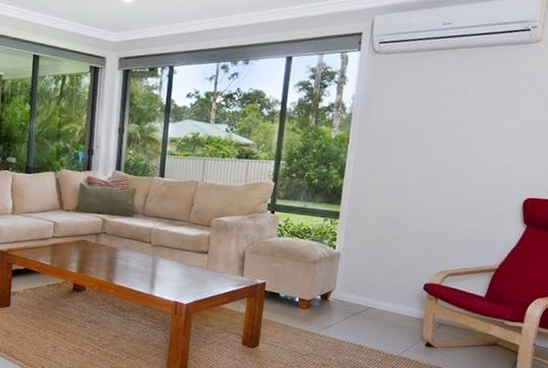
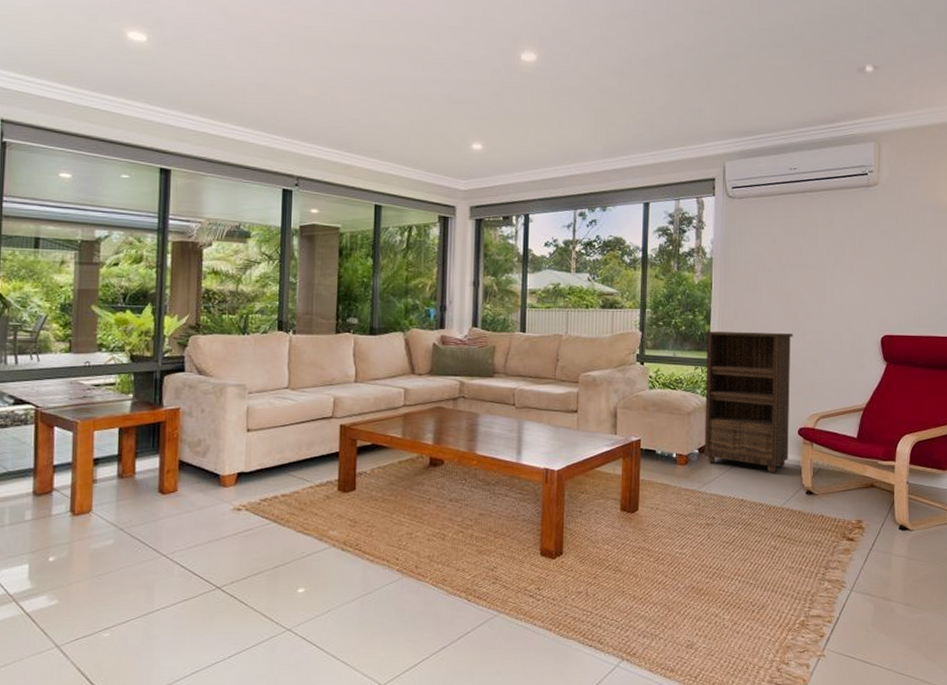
bookshelf: none [326,185,429,324] -> present [704,331,793,473]

